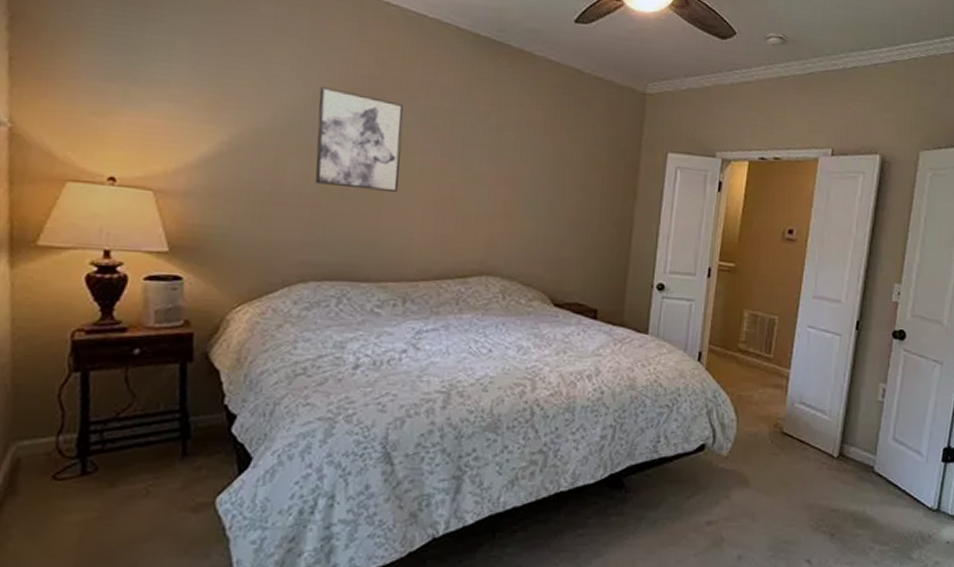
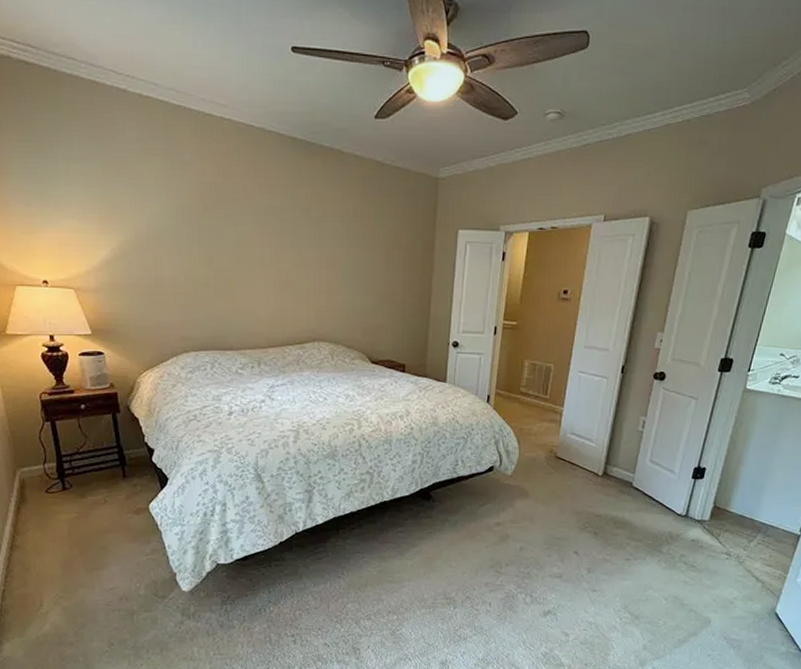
wall art: present [315,87,403,192] -> none [179,196,246,278]

